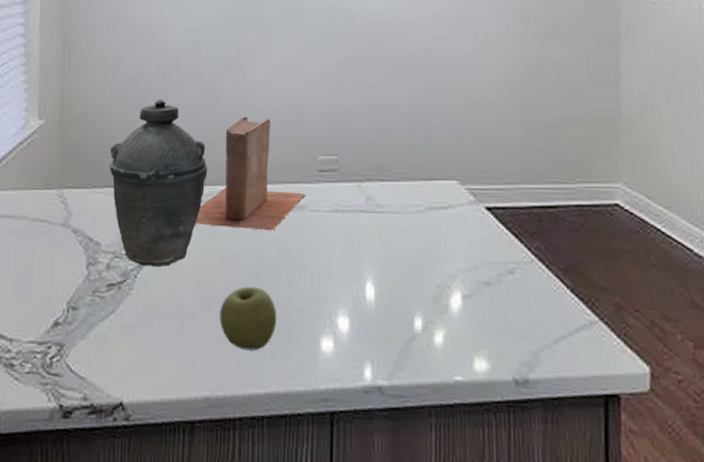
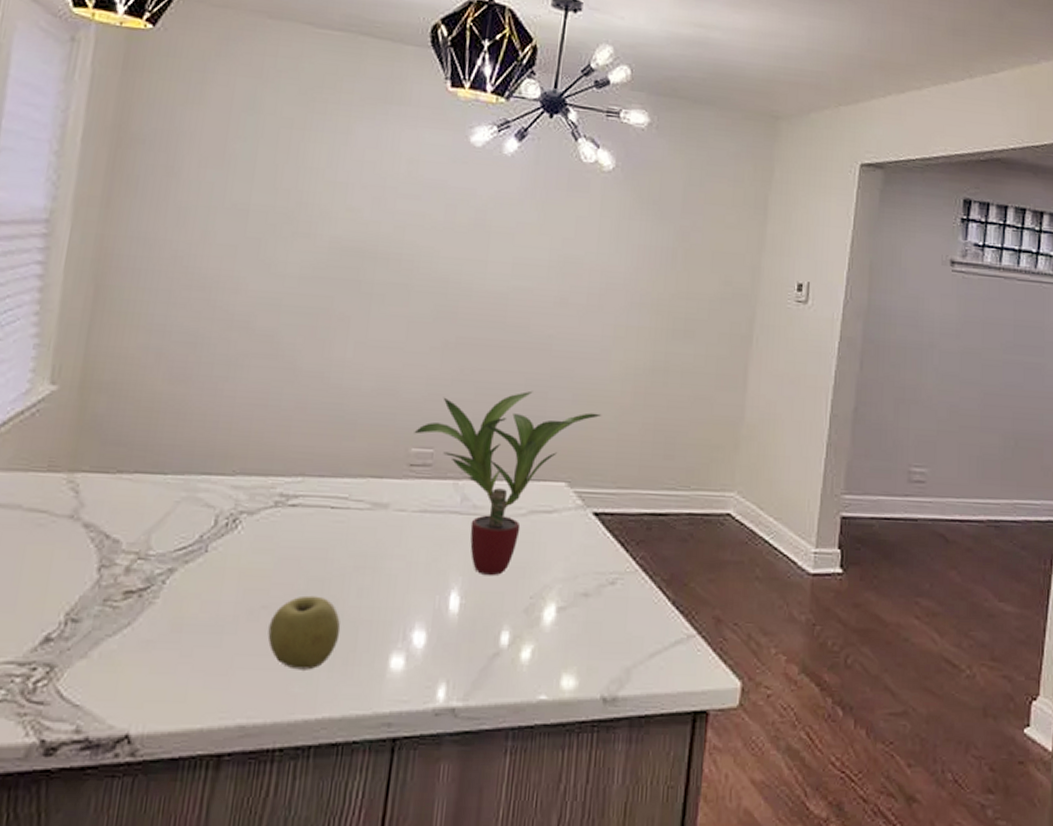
kettle: present [109,98,208,267] -> none [142,369,274,571]
book: present [195,116,306,231] -> none [249,397,391,532]
potted plant: none [319,99,483,268] -> present [414,390,602,576]

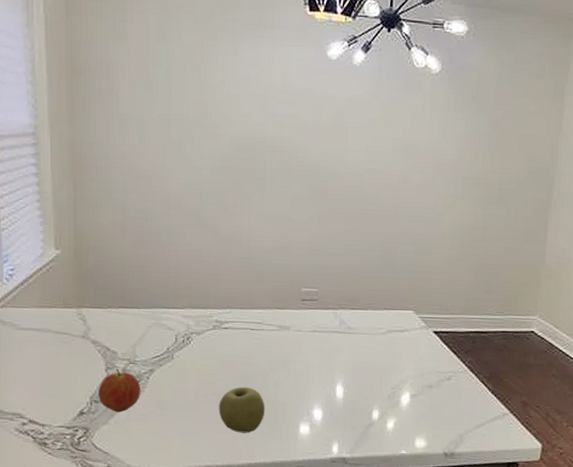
fruit: none [79,567,150,638] -> present [99,369,140,412]
potted plant: present [414,390,602,576] -> none [303,246,438,374]

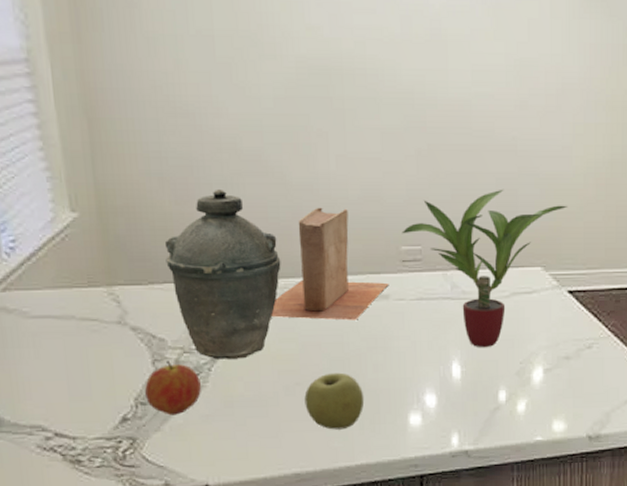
kettle: none [122,236,208,371] -> present [164,188,281,359]
book: none [198,254,291,346] -> present [271,207,389,321]
potted plant: none [303,246,438,374] -> present [401,189,569,348]

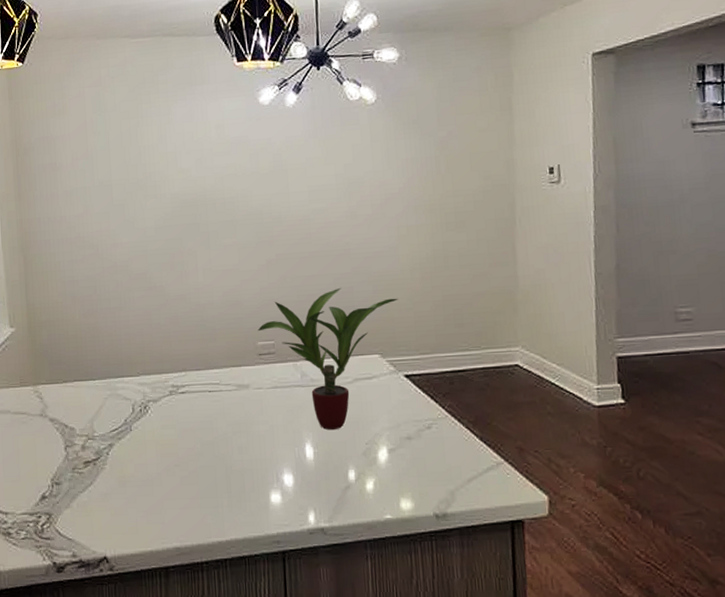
fruit: present [145,360,201,415] -> none [59,446,101,494]
kettle: present [164,188,281,359] -> none [75,302,162,445]
book: present [271,207,389,321] -> none [155,312,249,408]
apple: present [304,372,365,430] -> none [182,455,232,507]

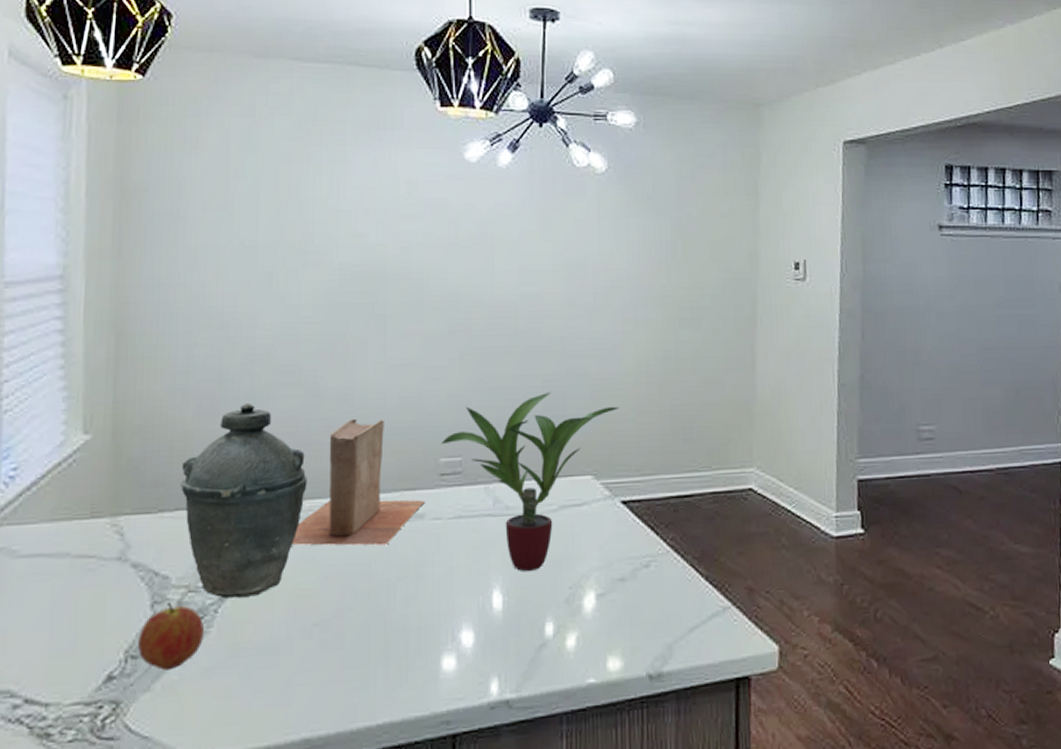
fruit: none [59,446,101,494] -> present [138,602,204,671]
kettle: none [75,302,162,445] -> present [180,402,308,599]
book: none [155,312,249,408] -> present [292,418,425,546]

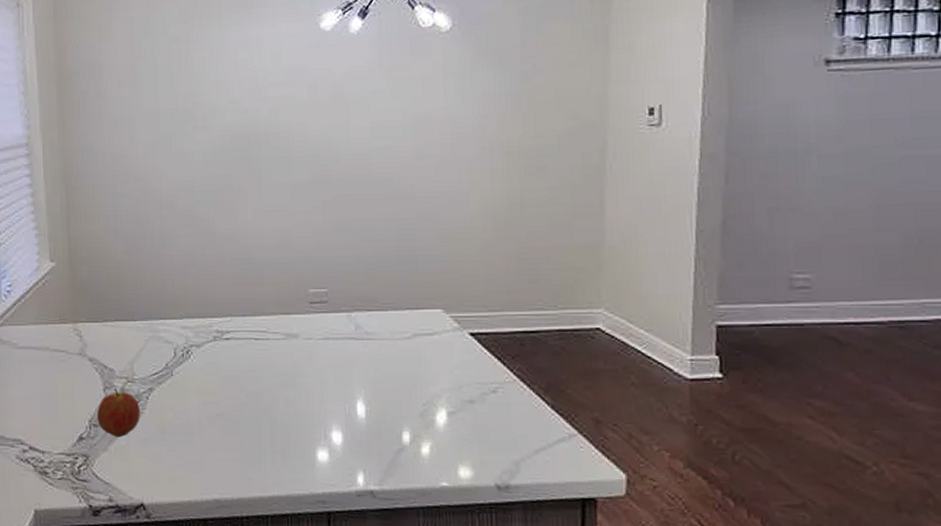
kettle: present [180,402,308,599] -> none [116,240,207,389]
book: present [292,418,425,546] -> none [198,254,299,357]
potted plant: present [441,391,620,572] -> none [309,234,467,388]

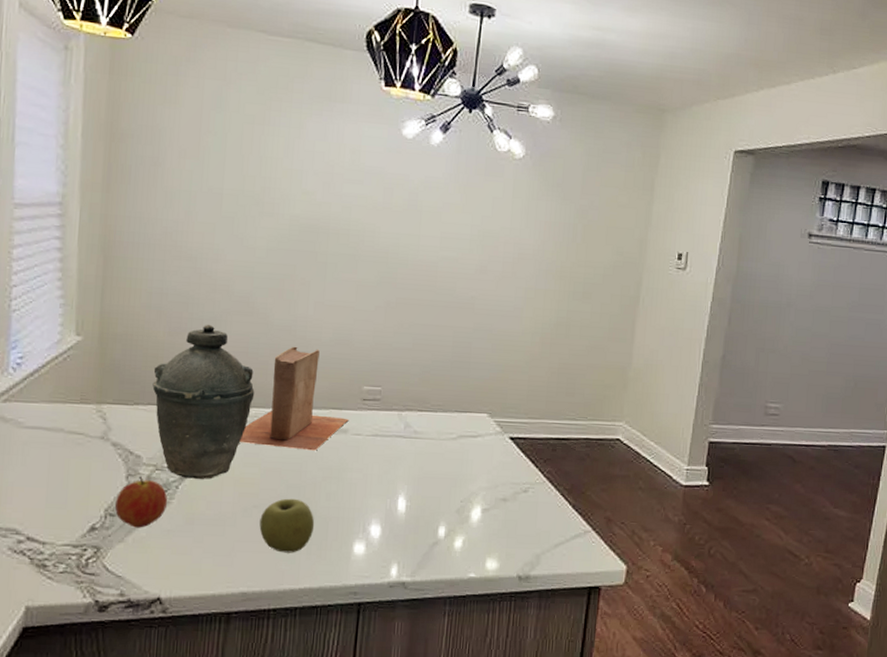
kettle: none [116,240,207,389] -> present [152,324,255,479]
book: none [198,254,299,357] -> present [239,346,349,451]
apple: none [224,406,277,461] -> present [259,498,315,553]

